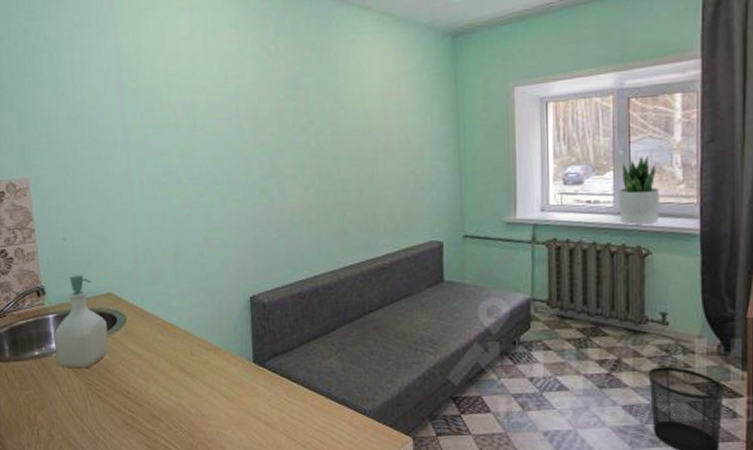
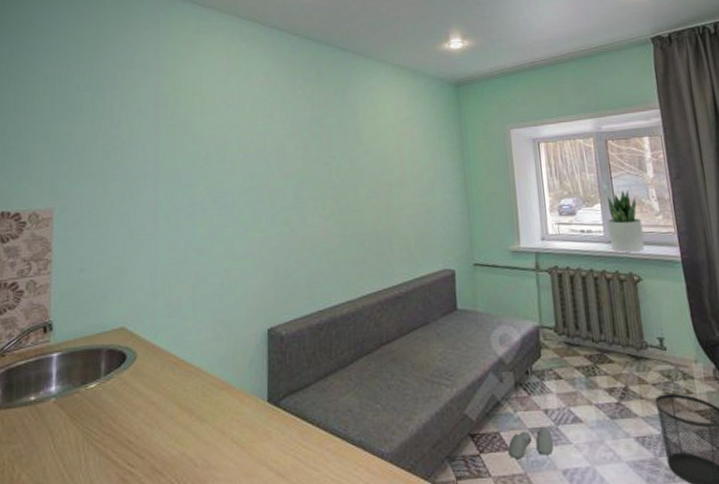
soap bottle: present [54,275,109,369] -> none [54,308,115,416]
slippers: none [489,392,536,421] -> present [508,426,553,459]

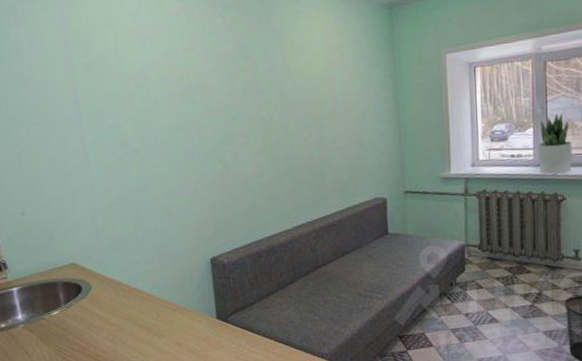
slippers: present [508,426,553,459] -> none [431,326,471,353]

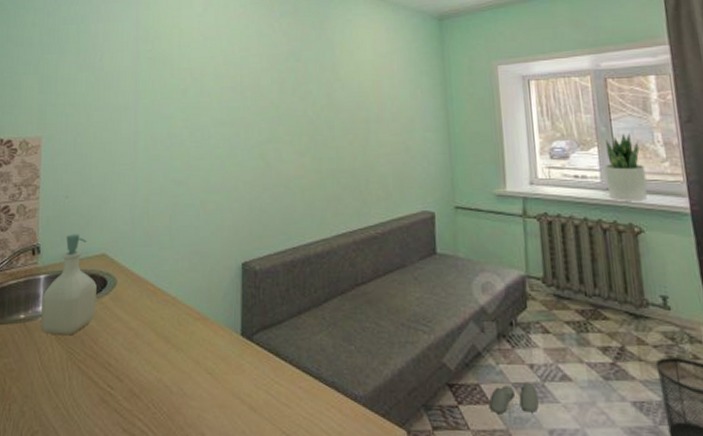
soap bottle: none [19,247,76,338] -> present [41,234,97,336]
slippers: none [431,326,471,353] -> present [488,381,539,414]

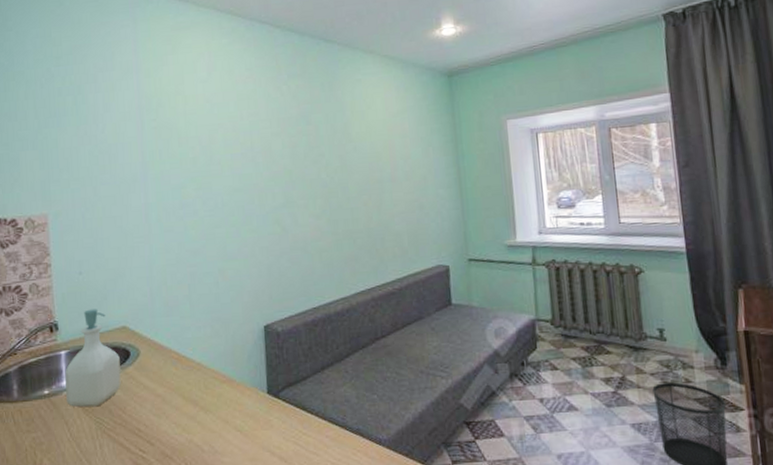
slippers: present [488,381,539,414] -> none [503,414,548,445]
planter: present [604,133,648,201] -> none [608,180,648,245]

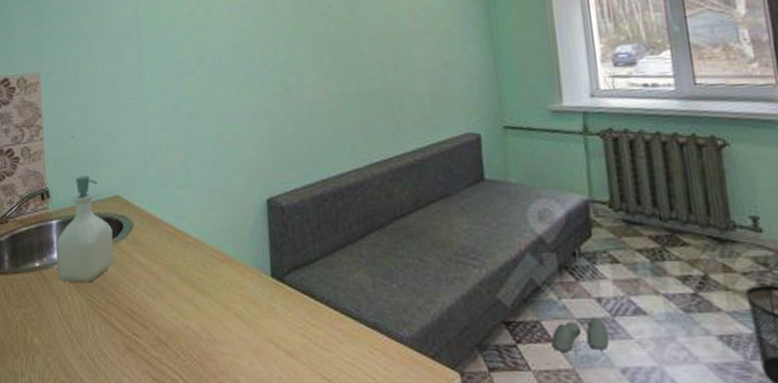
slippers: none [503,414,548,445] -> present [551,316,609,353]

